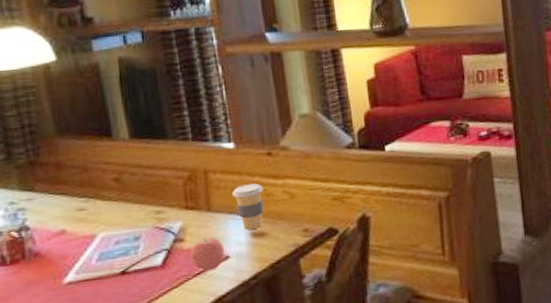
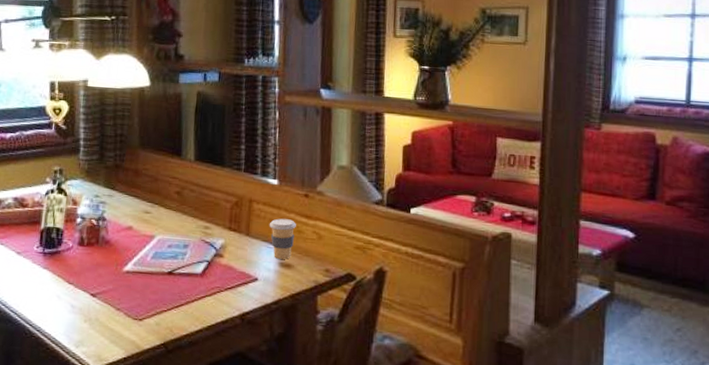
apple: present [190,237,225,271] -> none [226,258,255,288]

